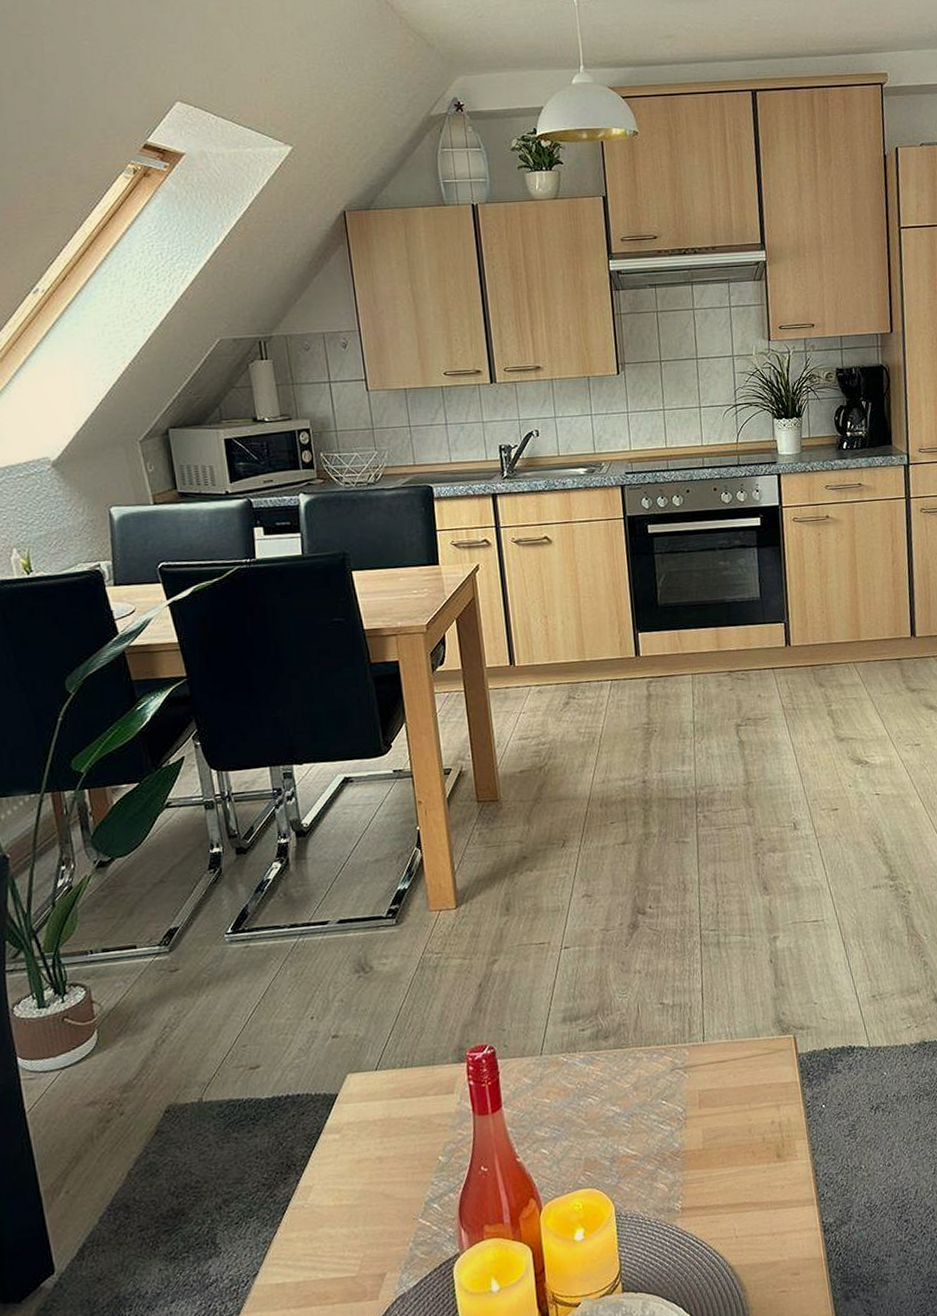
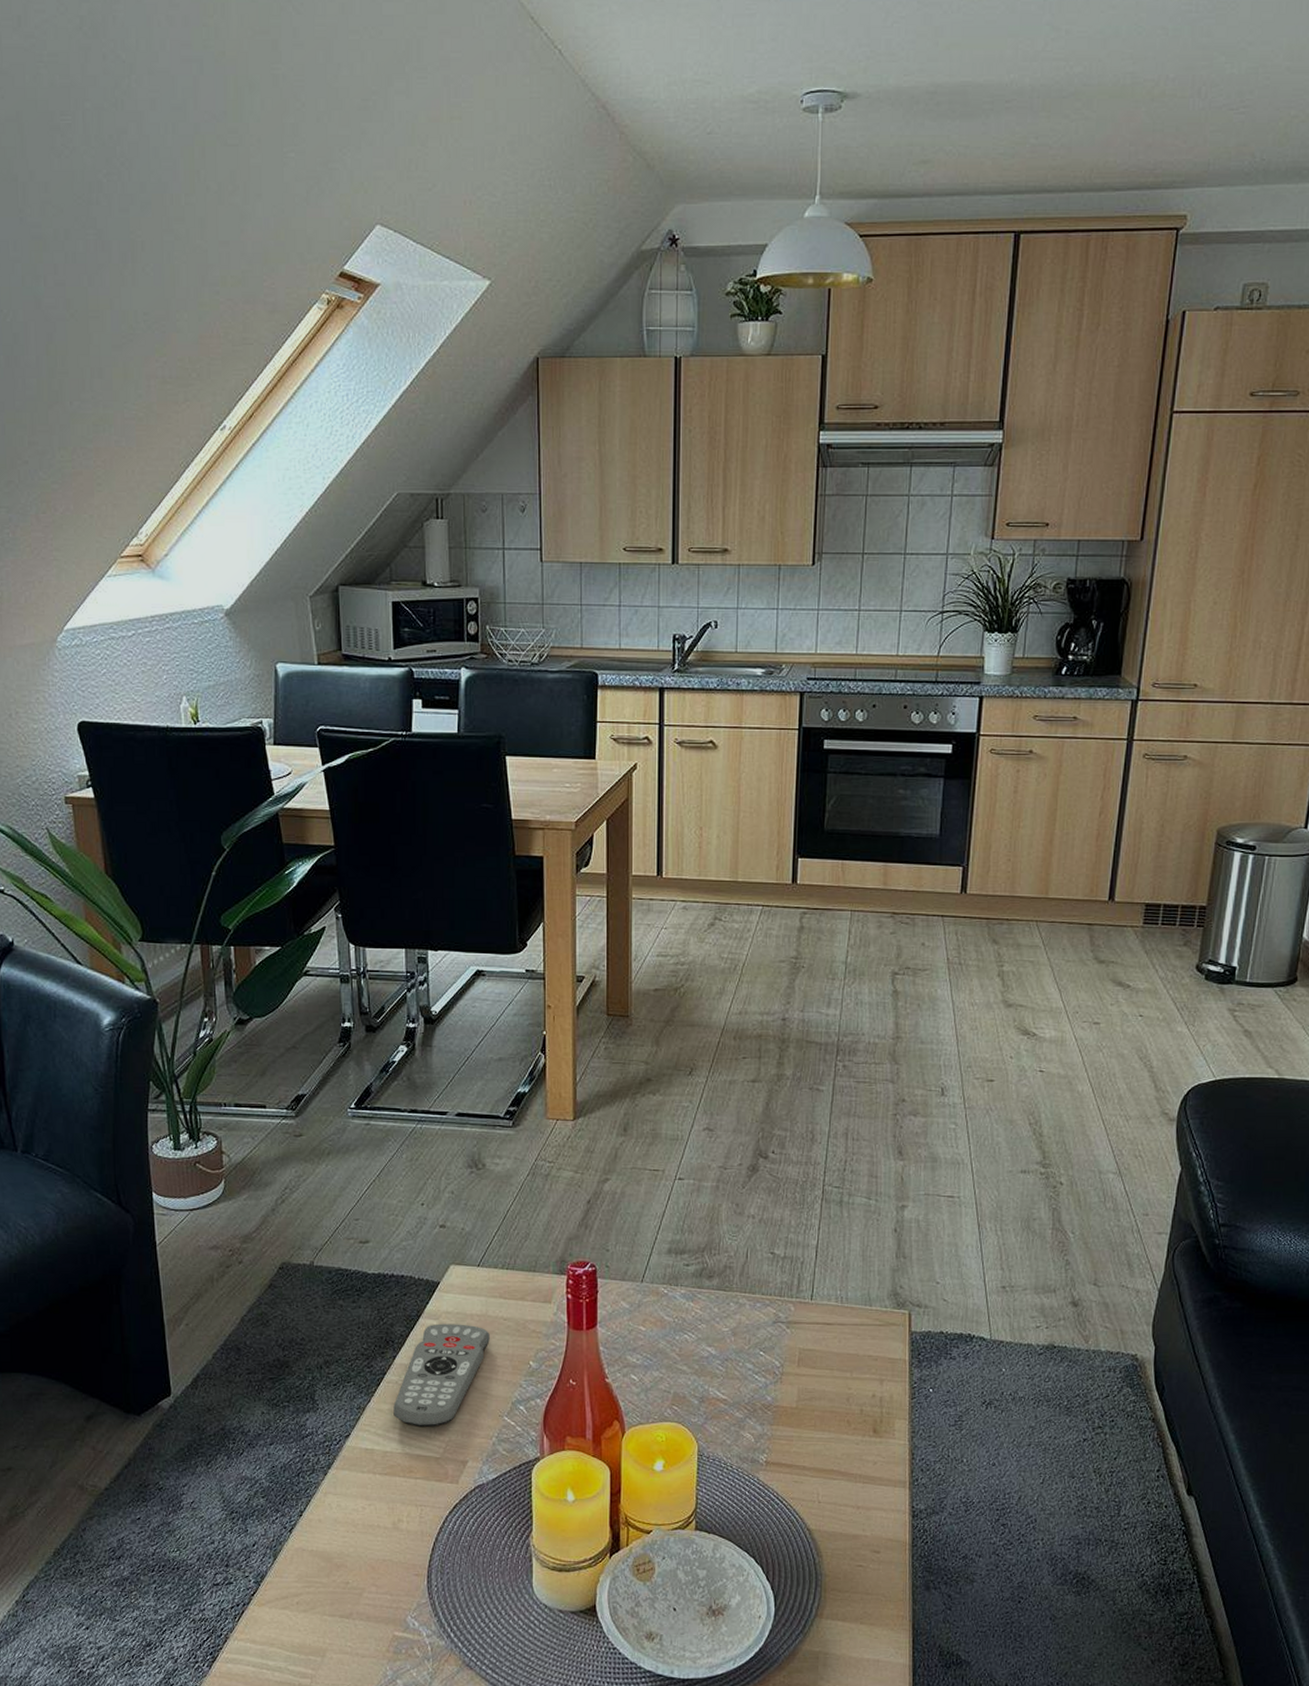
remote control: none [302,1131,396,1249] -> present [393,1323,490,1428]

